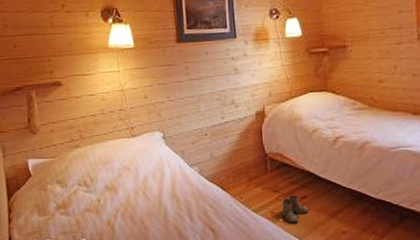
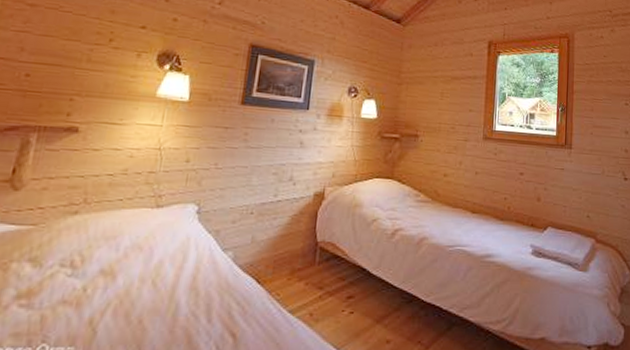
boots: present [281,194,309,224] -> none [321,293,354,329]

